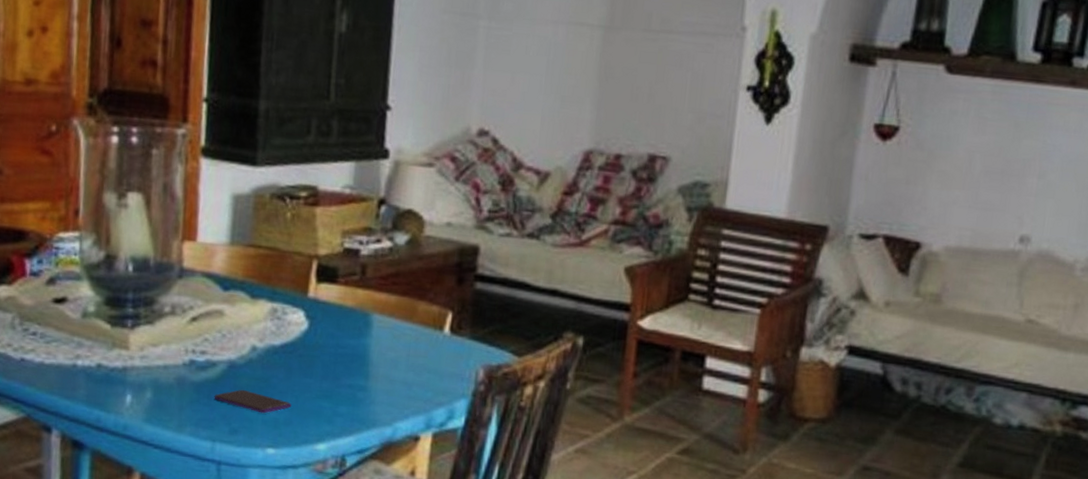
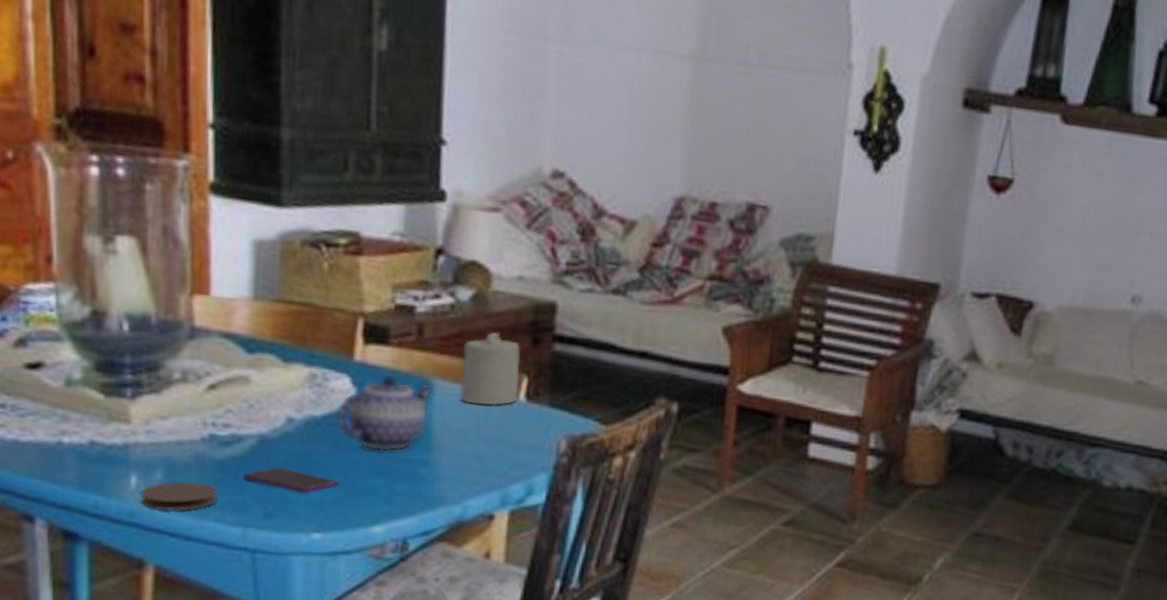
coaster: none [133,400,193,426] -> present [141,482,217,511]
teapot: none [291,308,373,377] -> present [336,373,434,451]
candle: none [395,272,447,337] -> present [461,332,521,405]

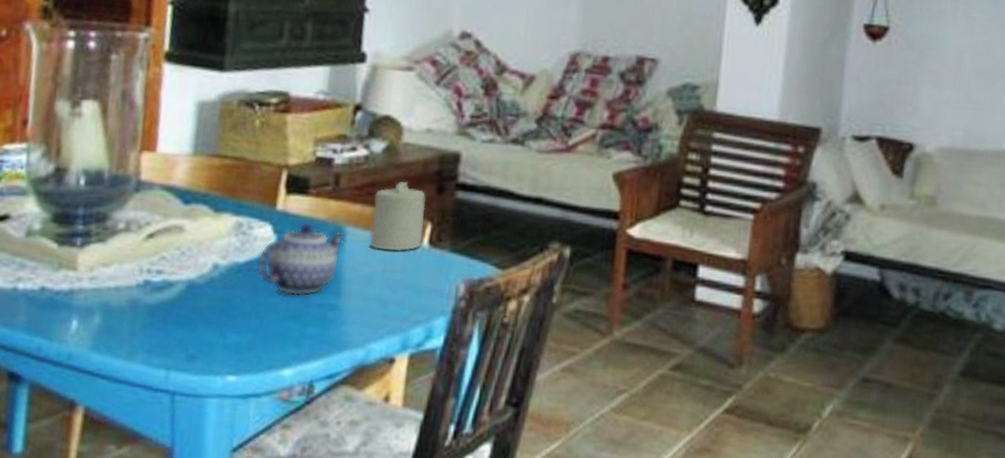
coaster: present [141,482,217,511] -> none [78,325,146,354]
smartphone: present [242,467,340,494] -> none [170,311,256,338]

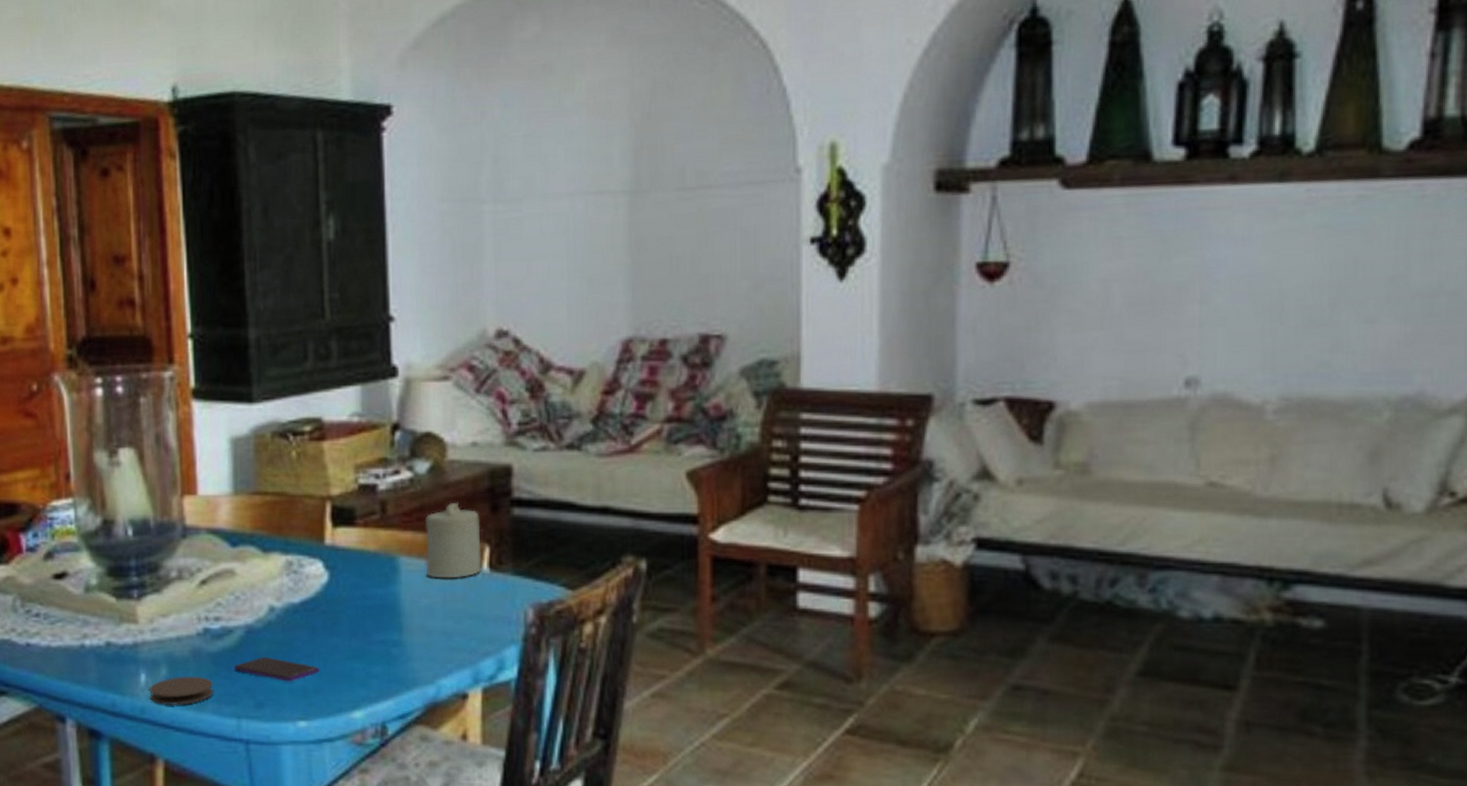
coaster: none [78,325,146,354] -> present [149,676,213,706]
smartphone: none [170,311,256,338] -> present [234,656,320,682]
teapot: present [256,222,346,296] -> none [312,555,400,634]

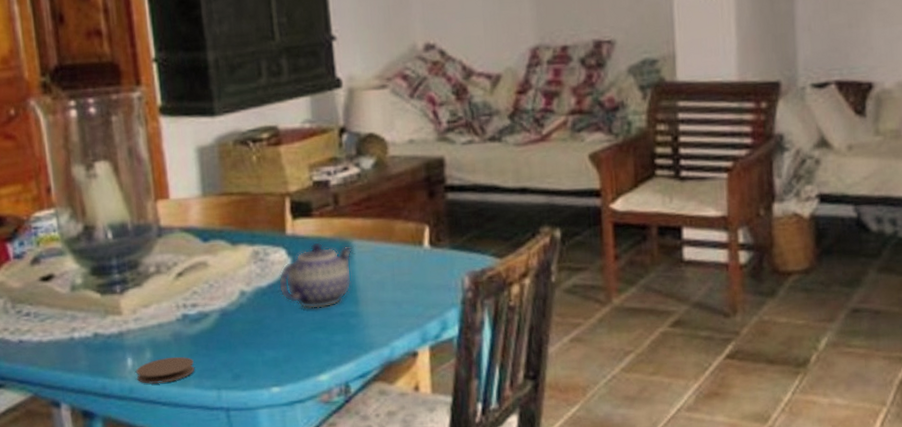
smartphone: present [234,656,320,682] -> none [212,334,288,355]
teapot: none [312,555,400,634] -> present [278,241,353,309]
candle: present [424,502,482,579] -> none [372,191,423,257]

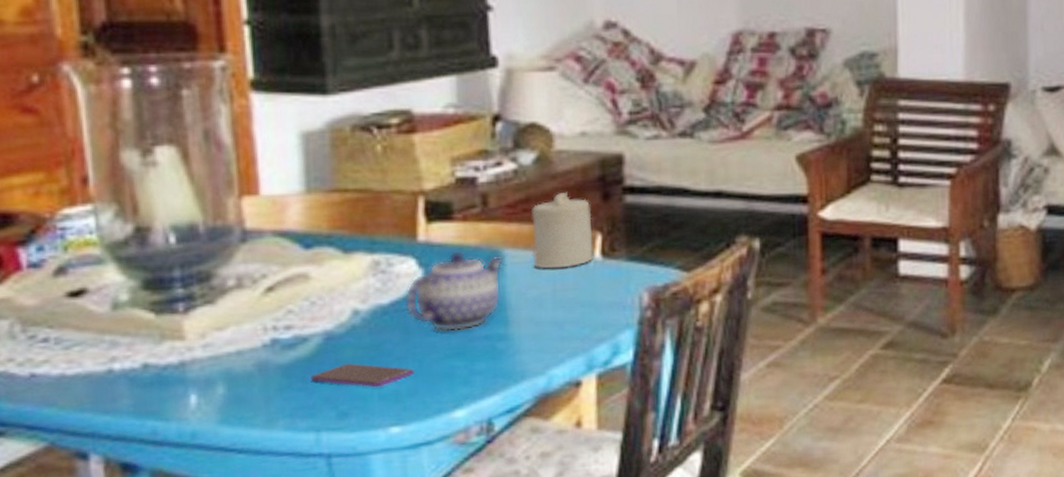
coaster: present [136,356,194,385] -> none [202,391,285,427]
smartphone: none [212,334,288,355] -> present [310,363,415,388]
candle: none [372,191,423,257] -> present [530,191,594,269]

